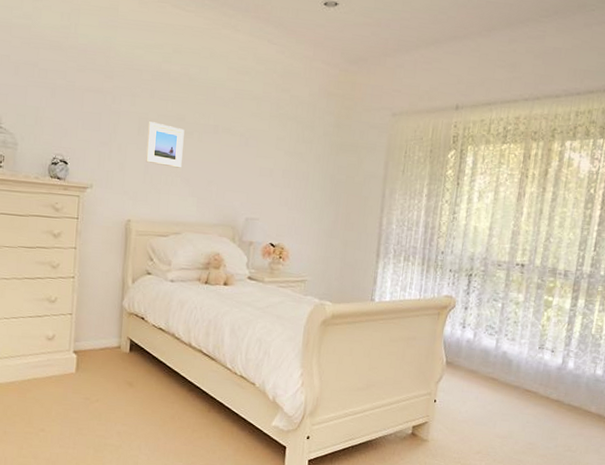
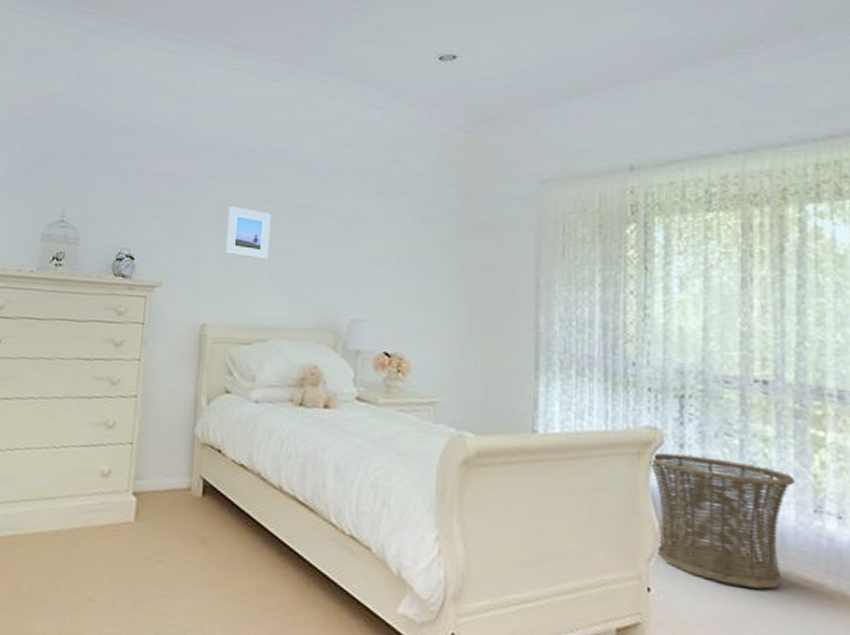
basket: none [443,313,531,397] -> present [650,452,796,589]

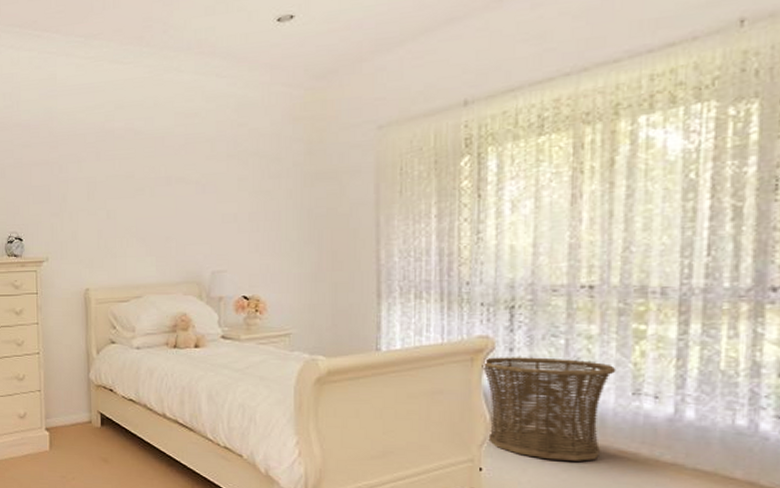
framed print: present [225,206,271,260] -> none [98,184,136,228]

